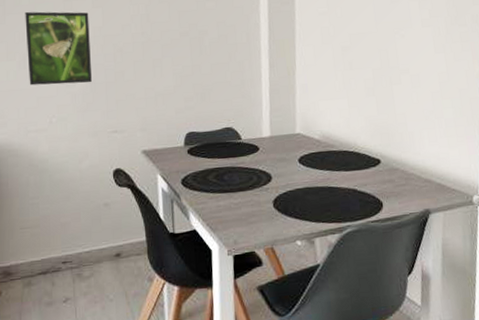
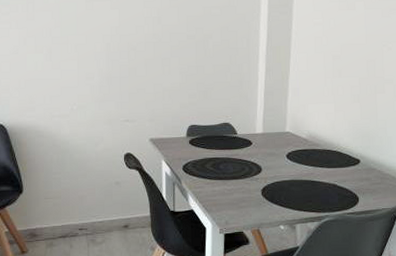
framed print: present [25,11,92,86] -> none [52,9,108,77]

